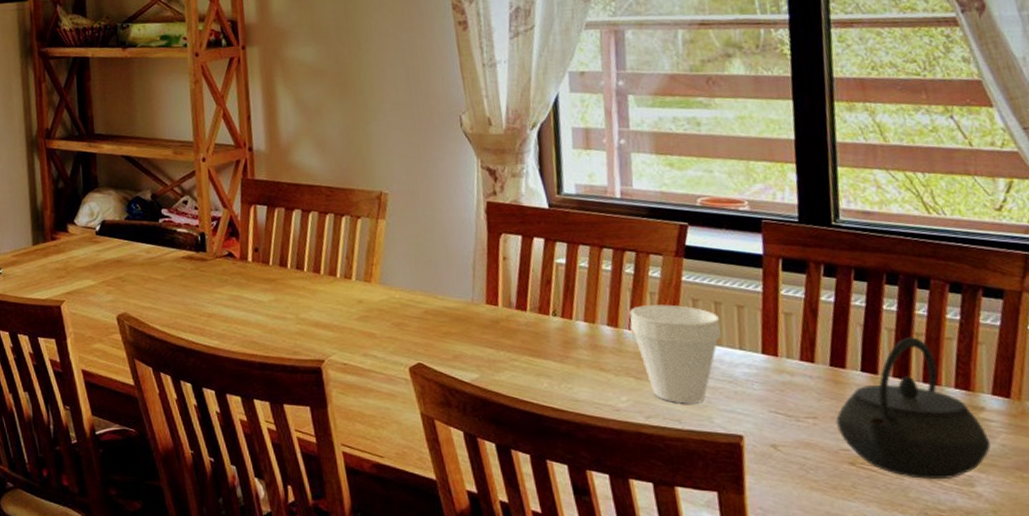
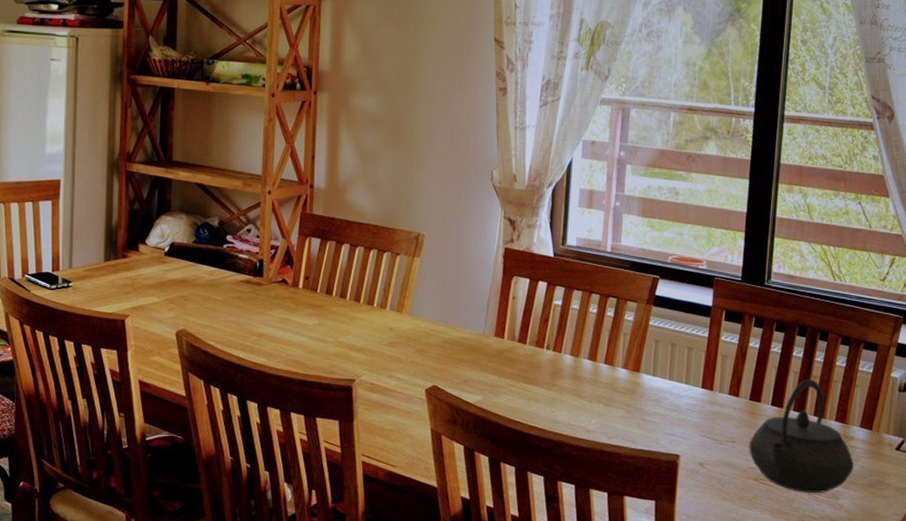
cup: present [629,304,721,404] -> none [605,344,674,427]

